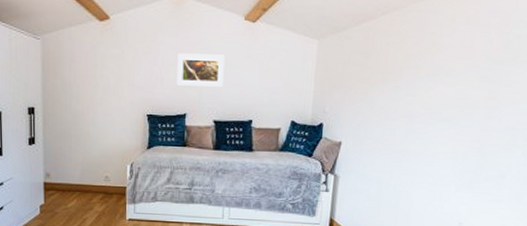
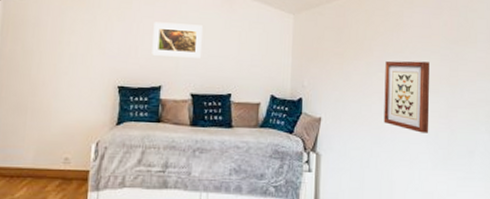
wall art: none [407,84,466,157] -> present [383,61,430,133]

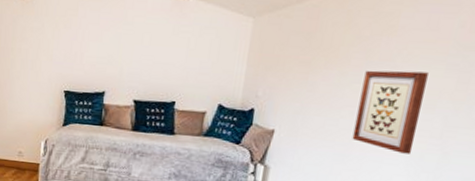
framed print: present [152,22,203,58] -> none [96,28,149,65]

